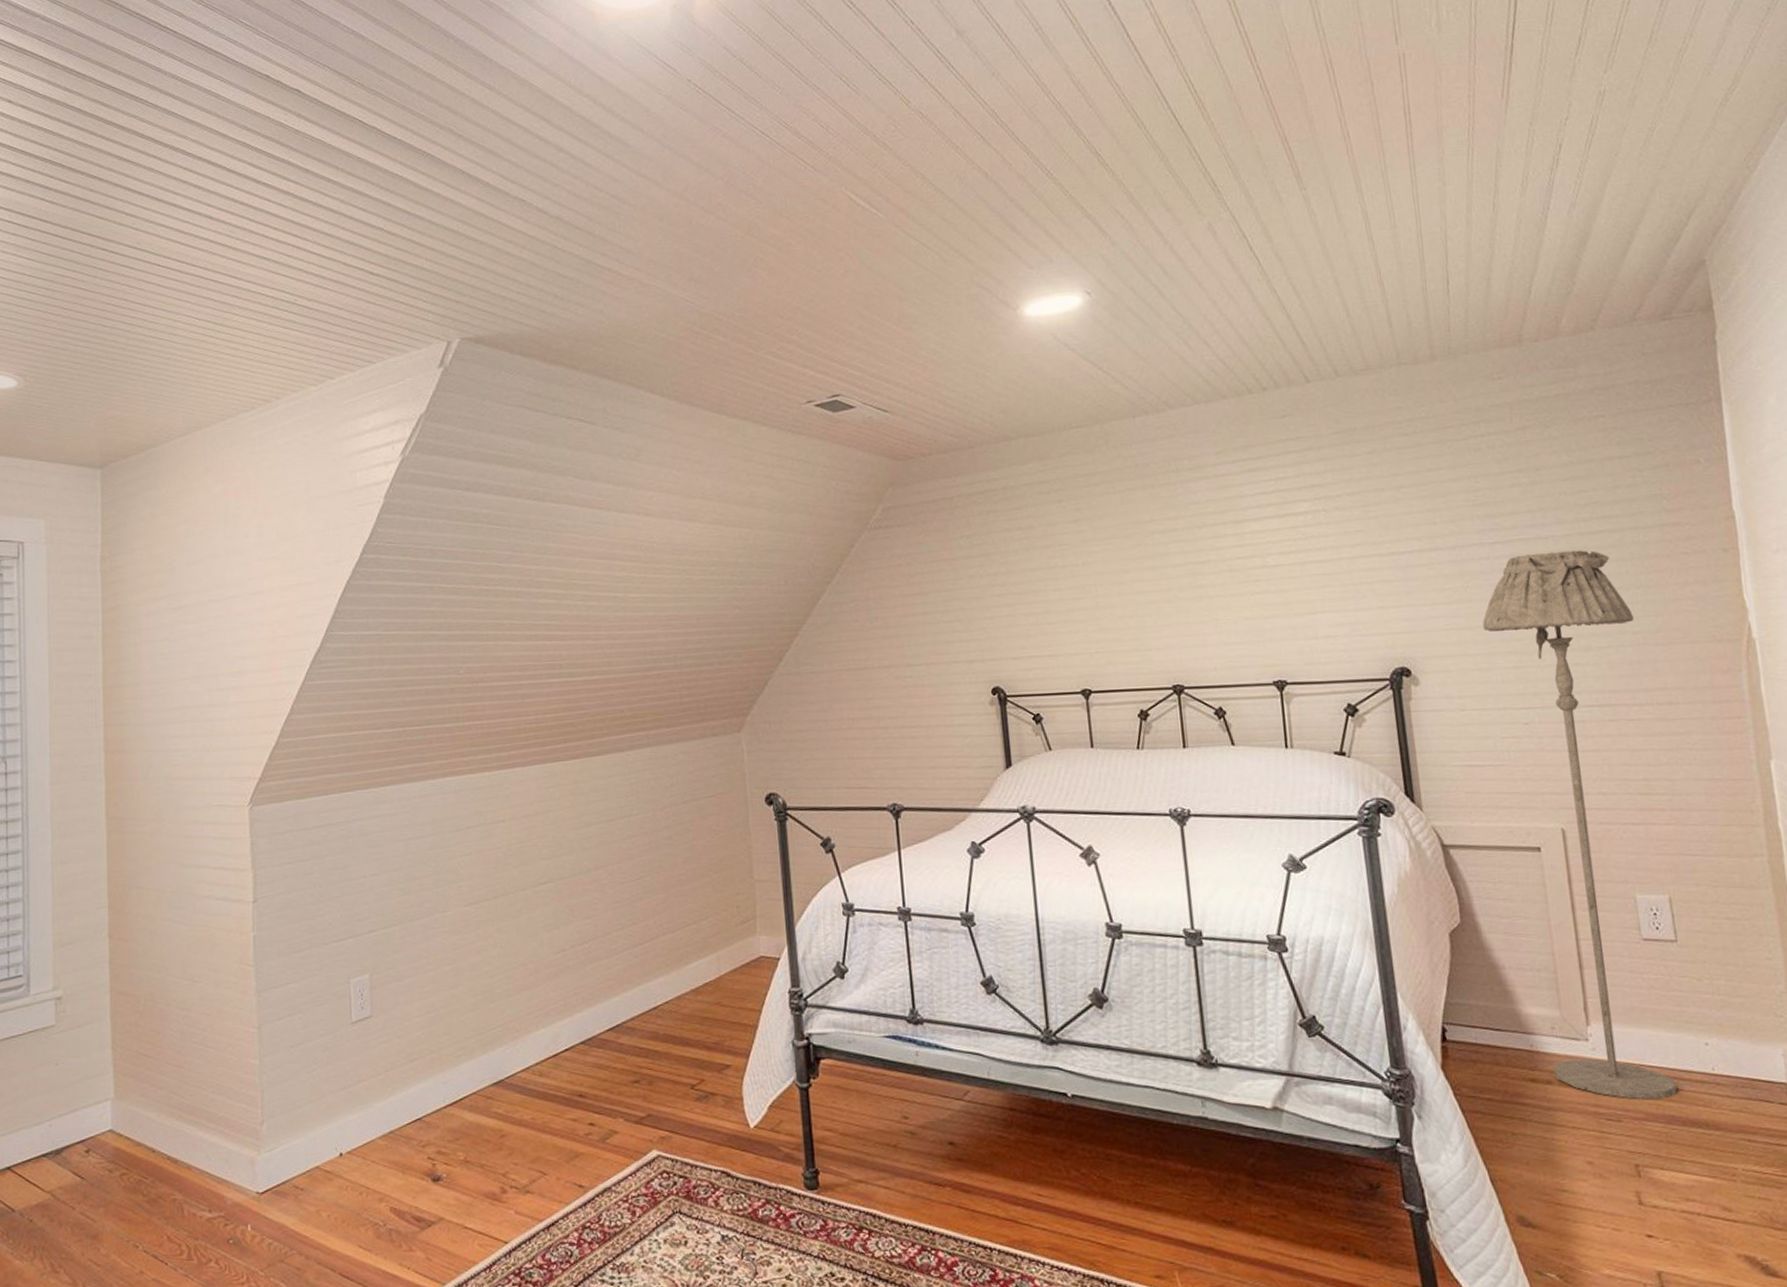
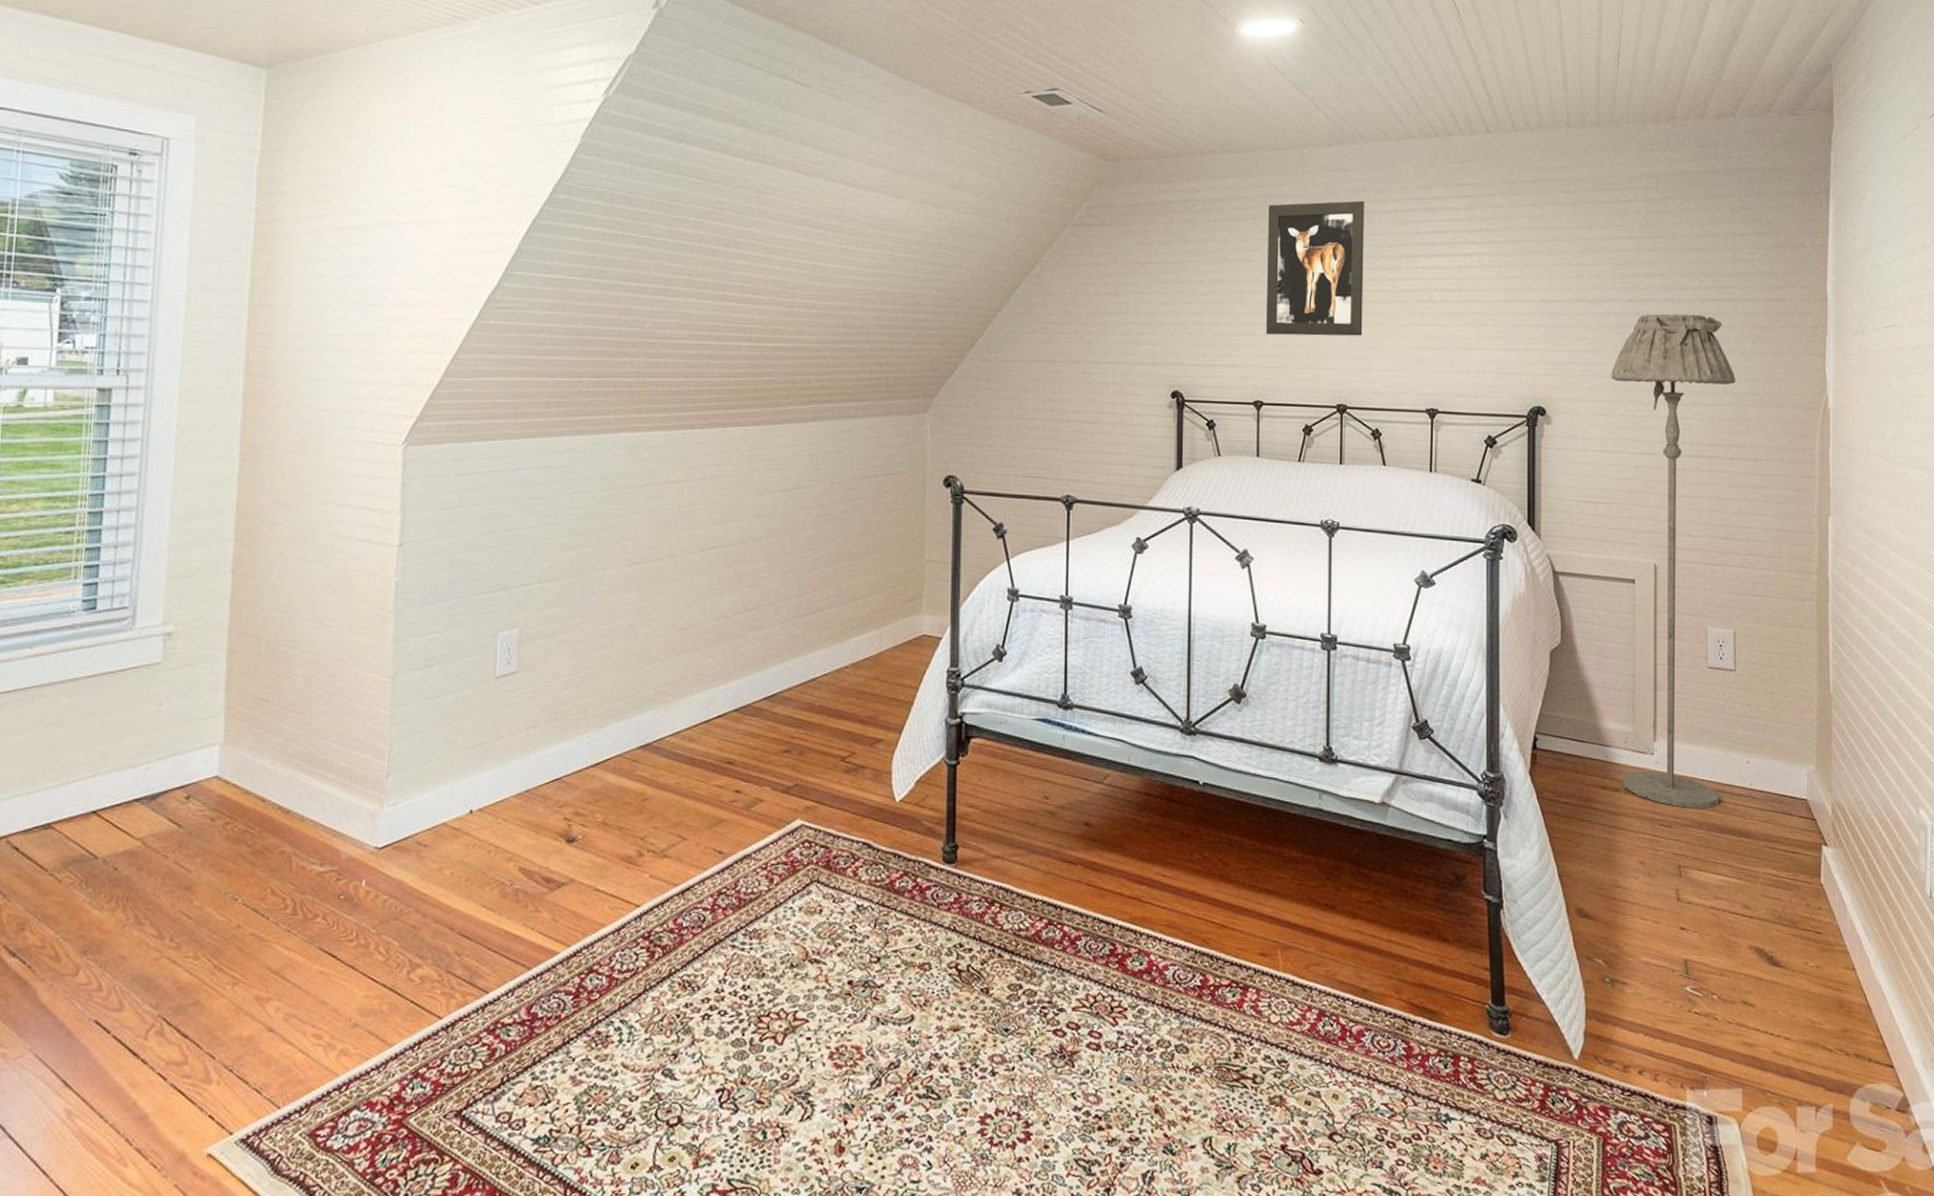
wall art: none [1074,470,1193,619] -> present [1265,200,1365,336]

